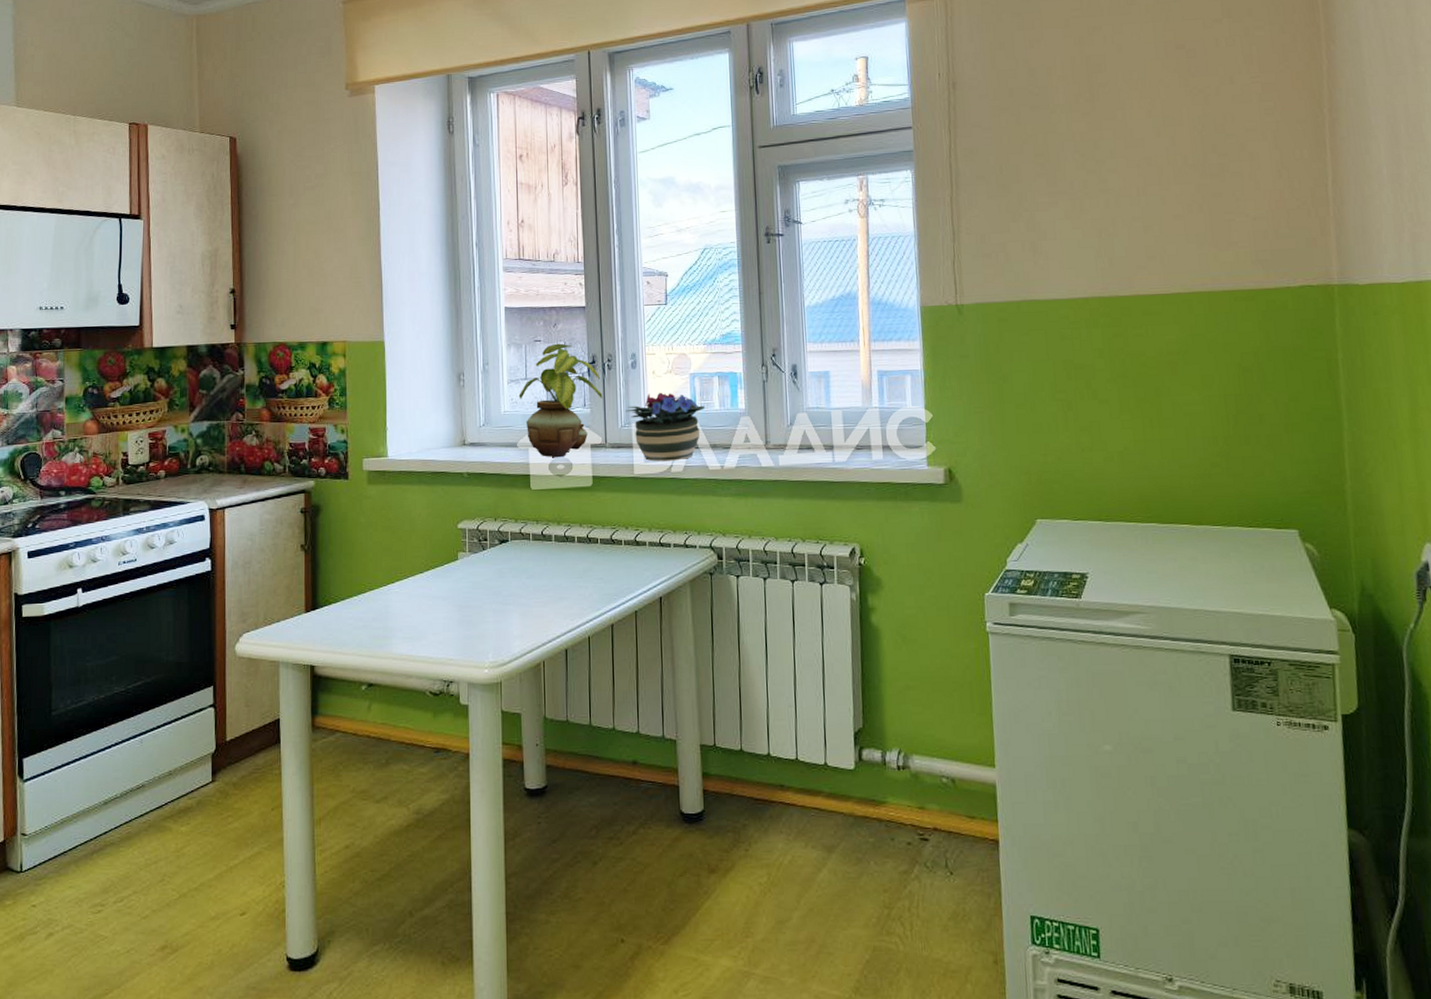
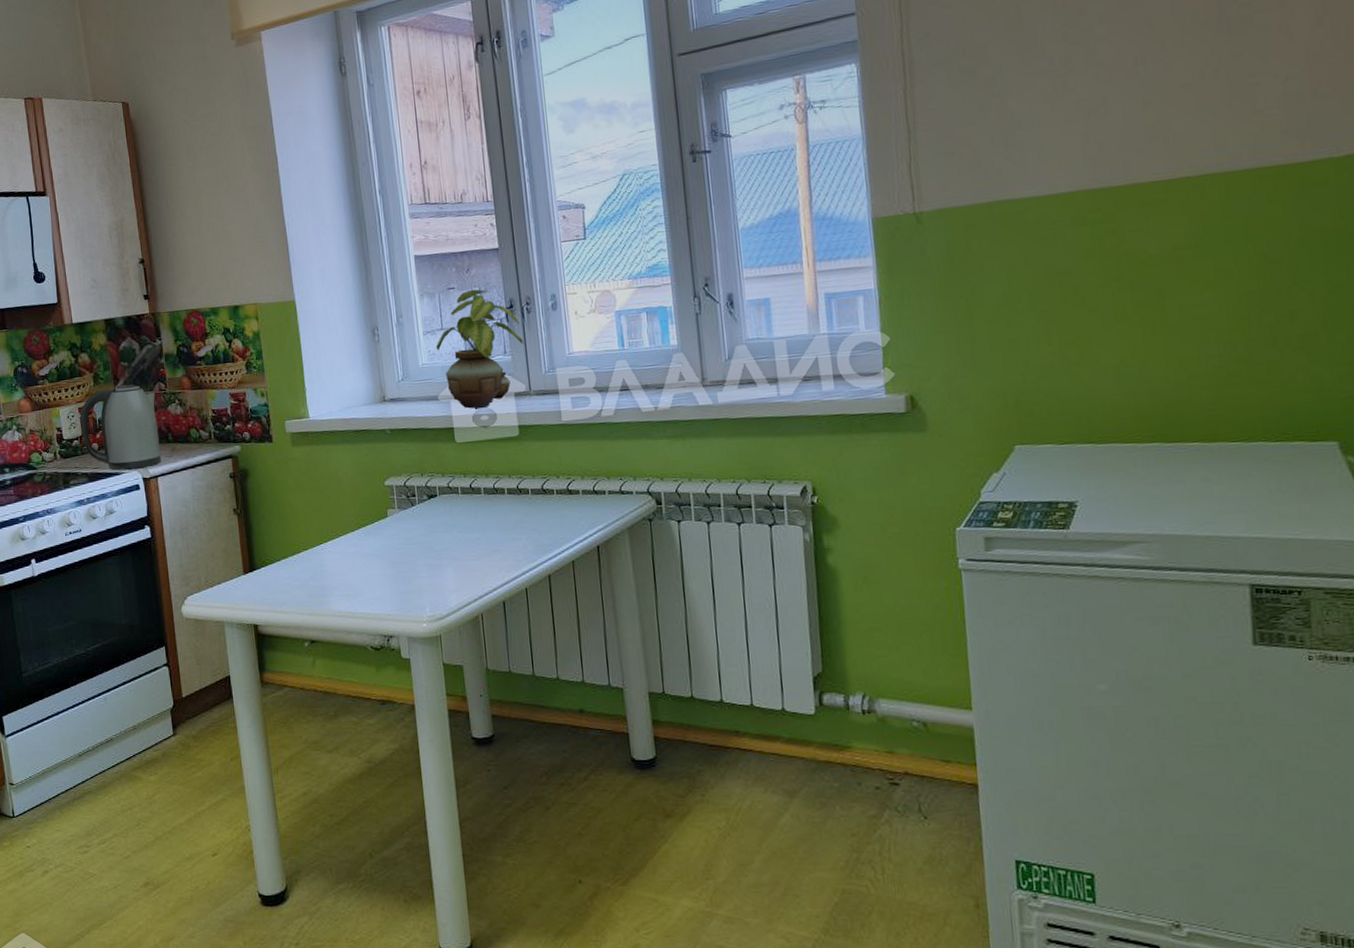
kettle: none [149,412,232,500] -> present [80,384,162,471]
potted flower: present [625,392,706,462] -> none [549,333,634,407]

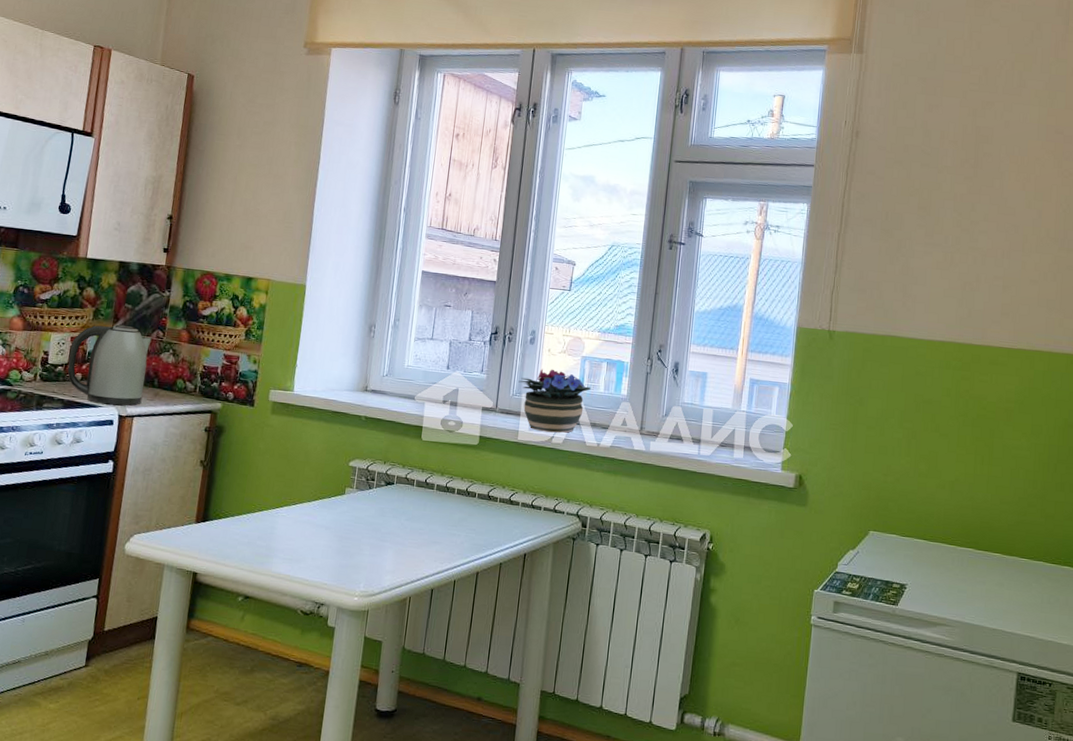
potted plant: present [436,289,524,409] -> none [422,311,500,415]
potted flower: none [549,333,634,407] -> present [518,368,592,433]

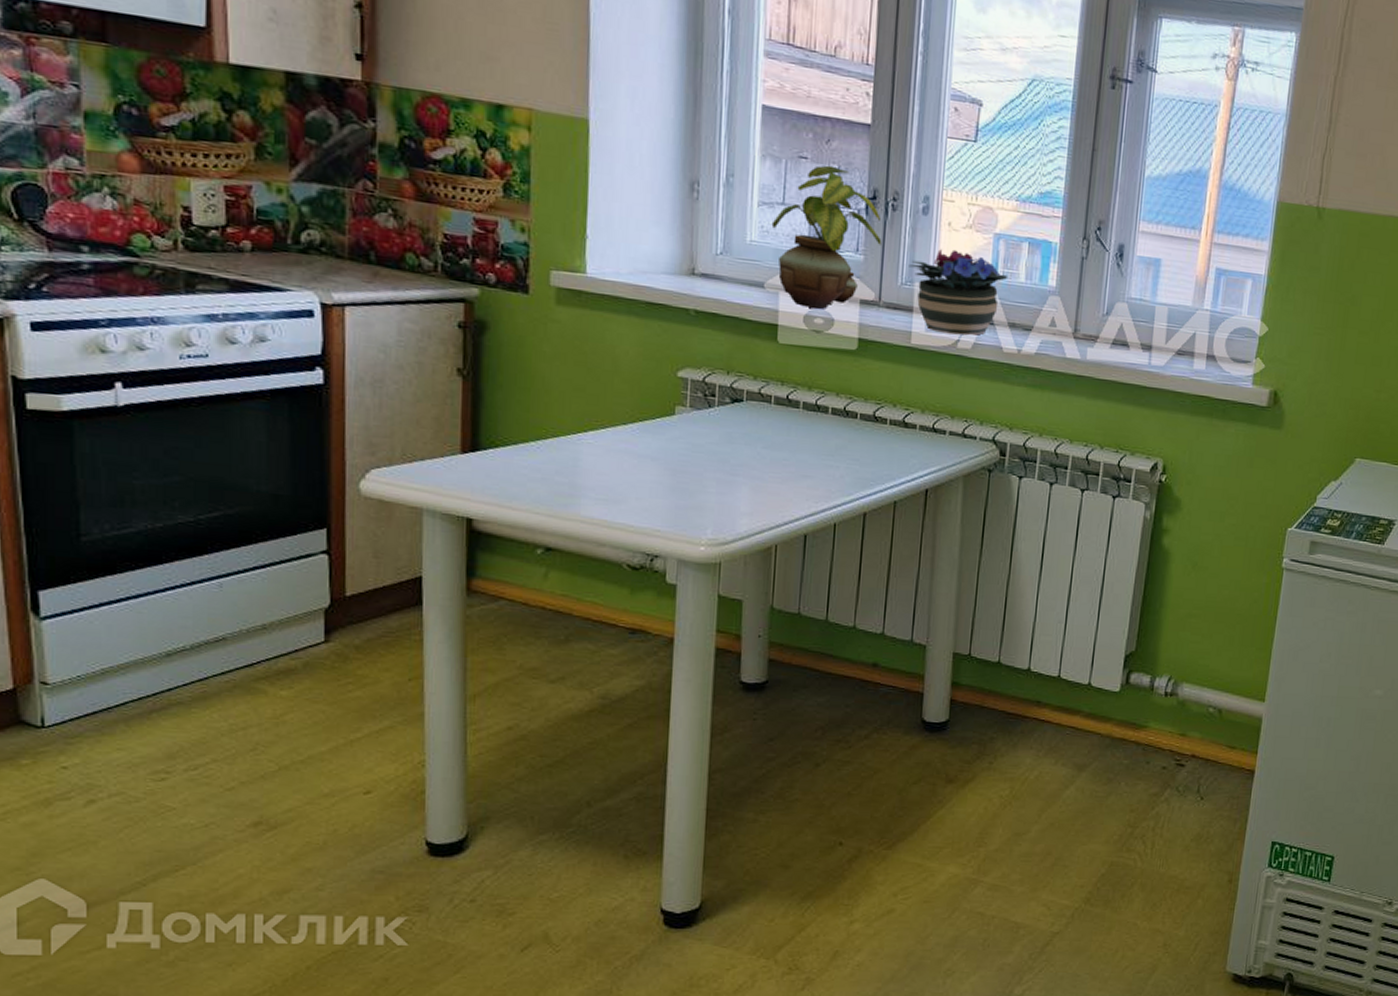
kettle: present [67,324,152,406] -> none [225,168,356,290]
potted plant: none [422,311,500,415] -> present [771,165,882,309]

